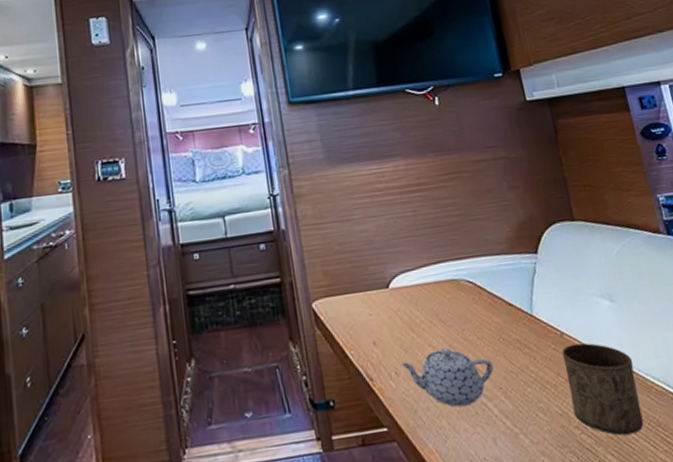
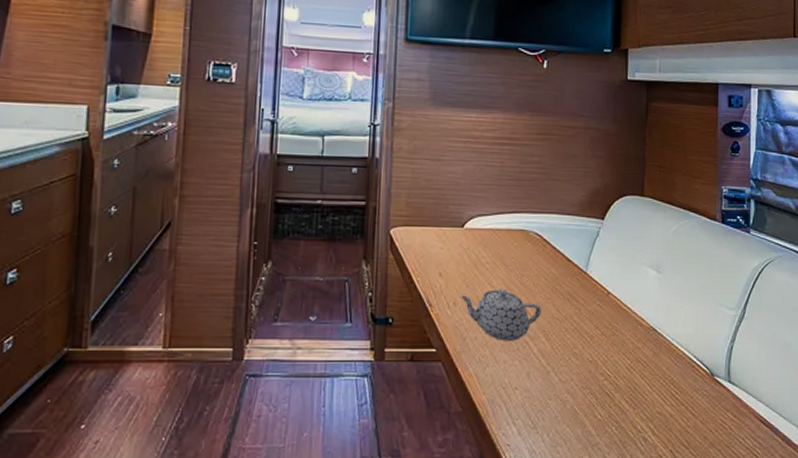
cup: present [561,343,644,435] -> none [602,304,664,387]

